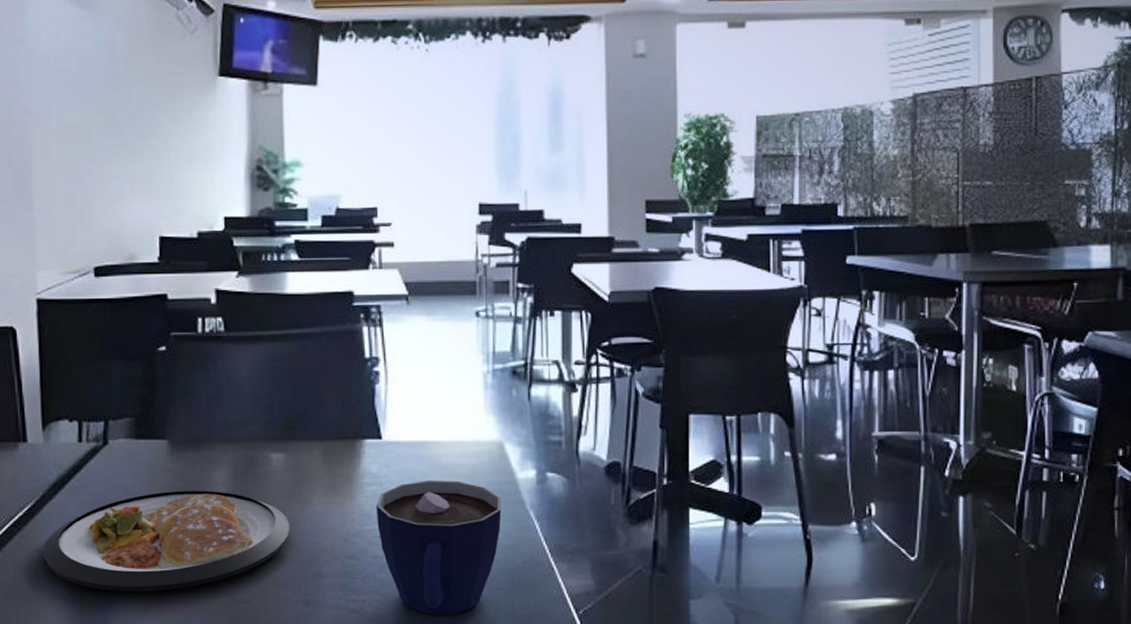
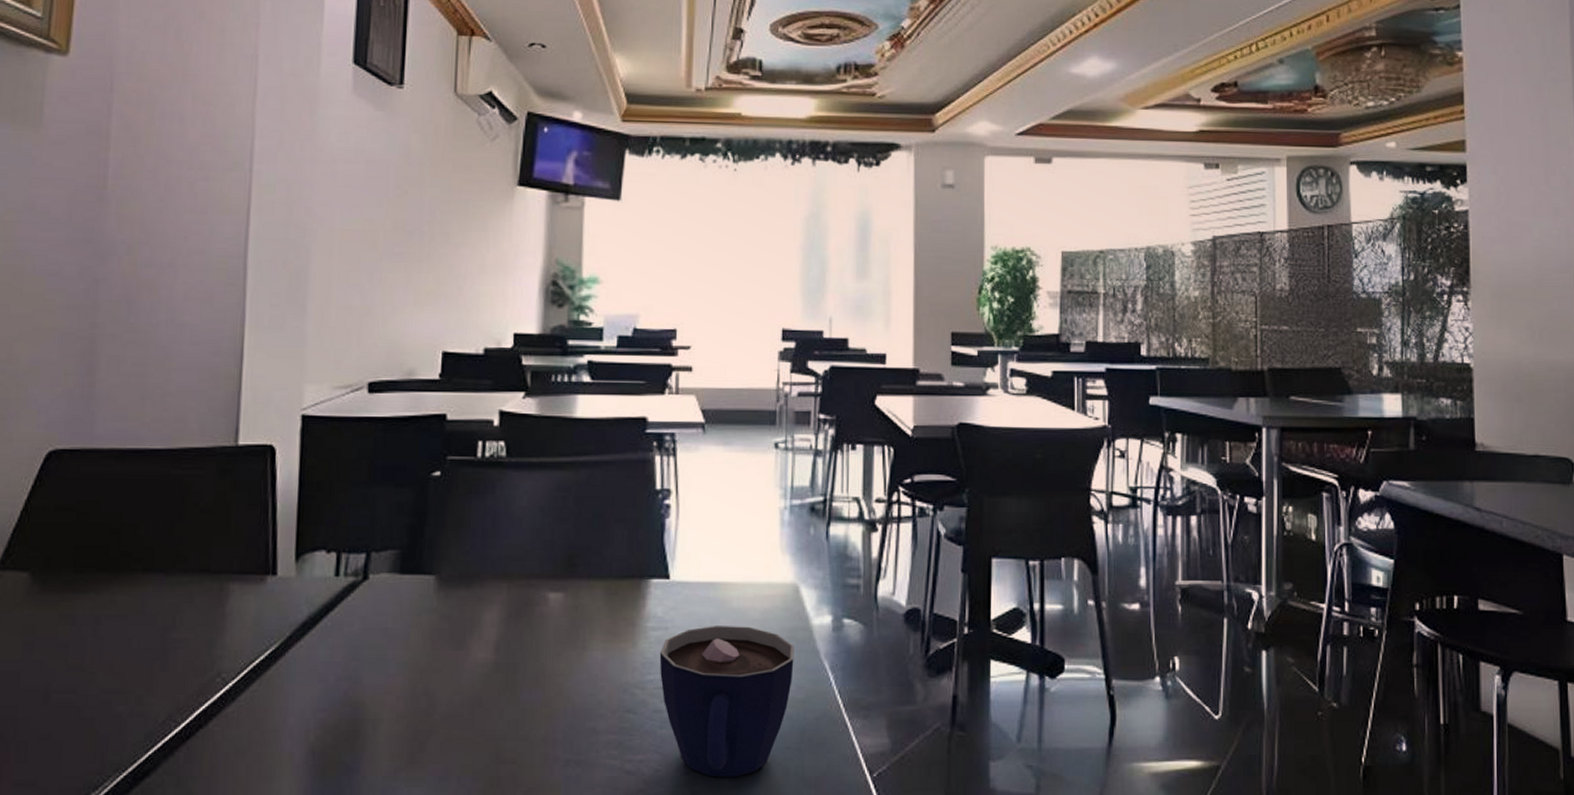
dish: present [42,490,290,592] -> none [283,632,565,750]

